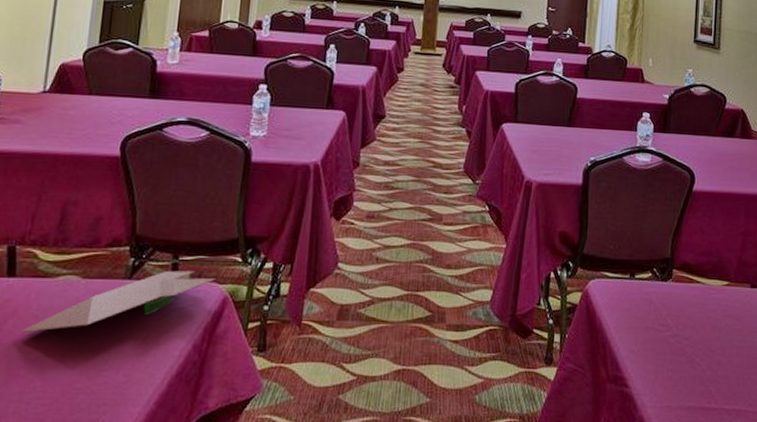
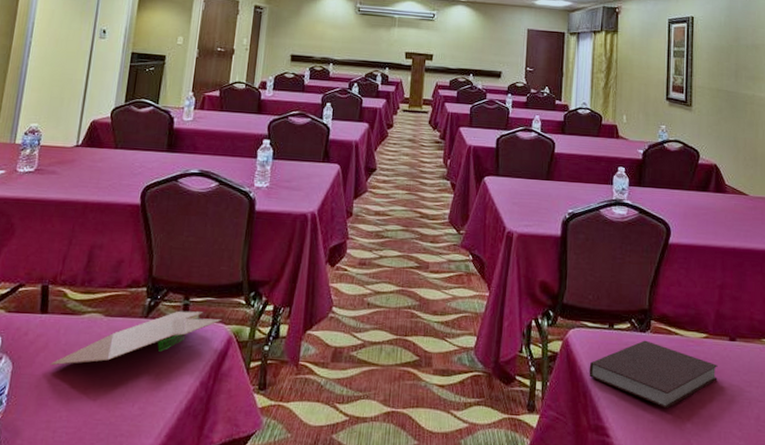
notebook: none [608,289,739,356] -> present [589,340,718,408]

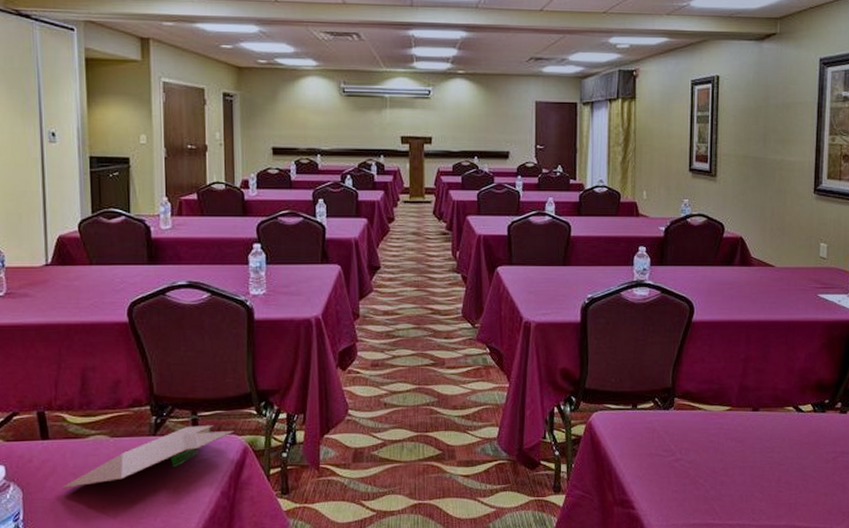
notebook: present [589,340,718,408] -> none [613,417,741,478]

